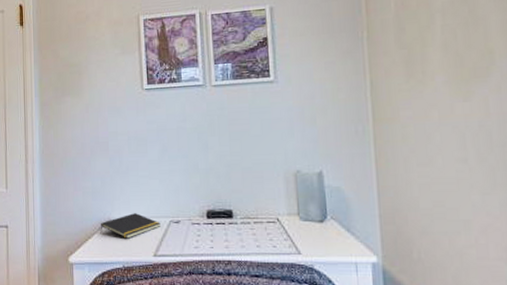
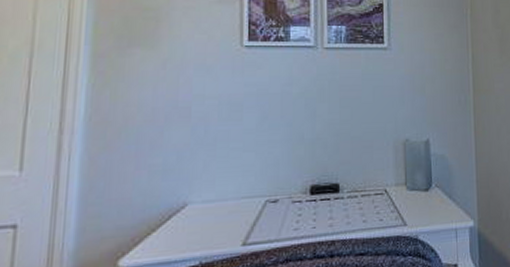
notepad: present [100,213,161,239] -> none [170,194,254,227]

